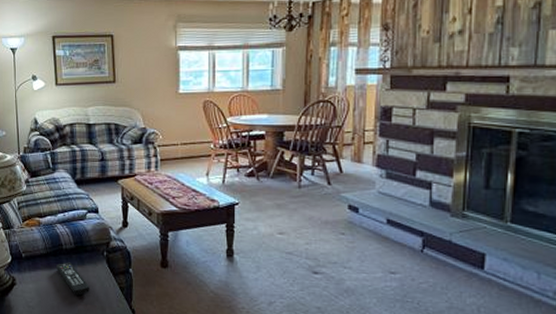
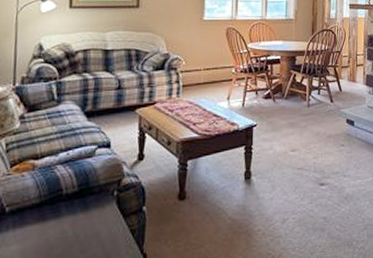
remote control: present [56,262,89,296] -> none [52,209,93,249]

